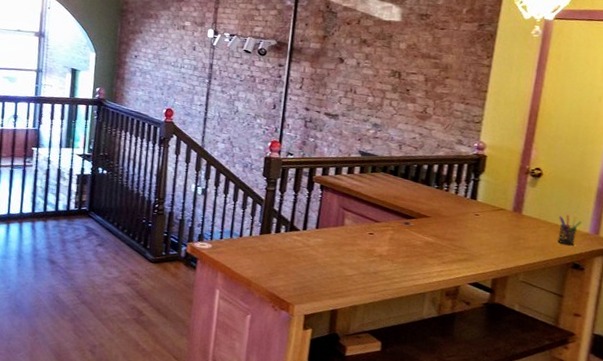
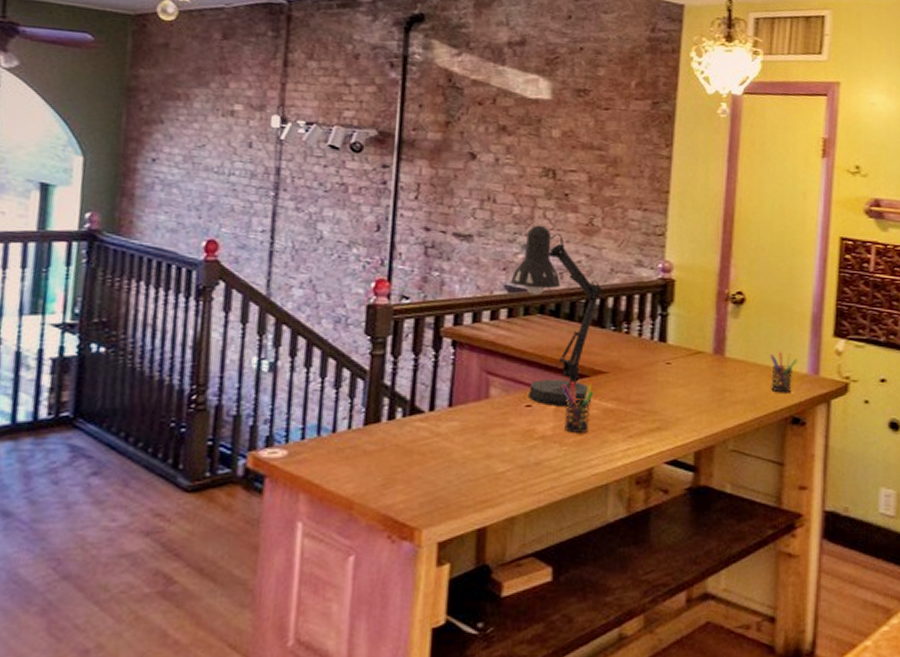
desk lamp: none [363,110,430,238] -> present [510,225,602,407]
pen holder: none [396,220,419,257] -> present [562,380,594,433]

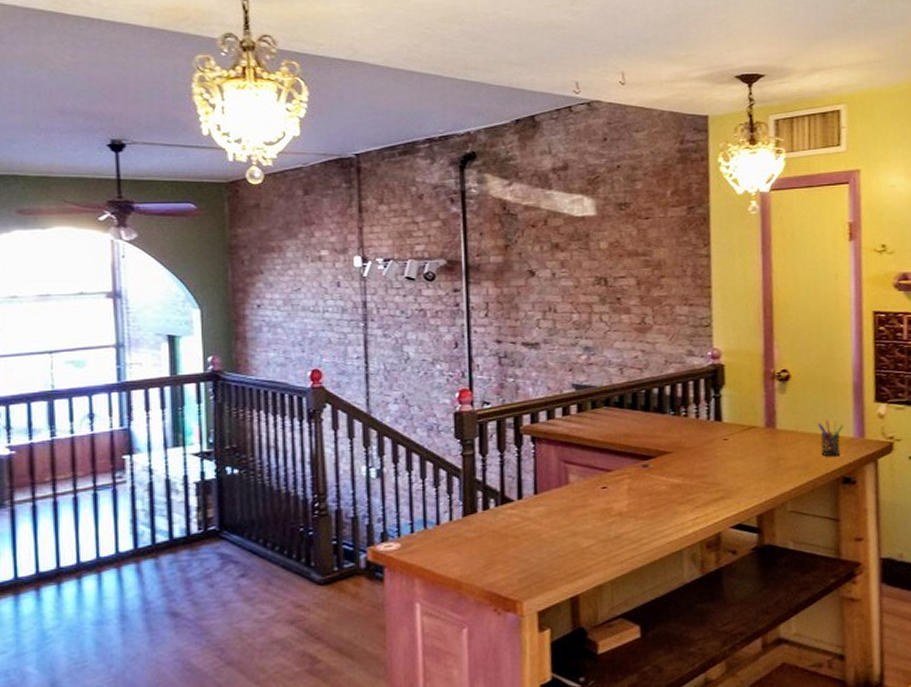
desk lamp: present [510,225,602,407] -> none [577,328,659,486]
pen holder: present [562,380,594,433] -> none [632,462,661,508]

